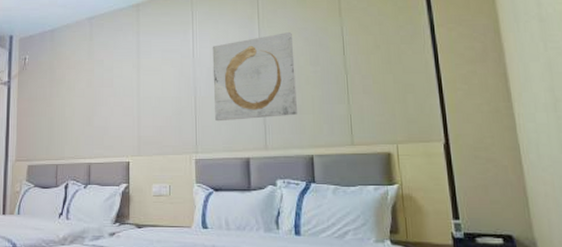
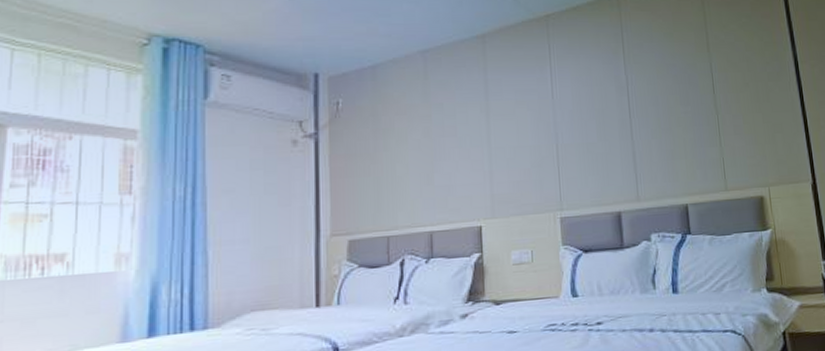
wall art: present [212,31,297,122] -> none [574,68,669,172]

